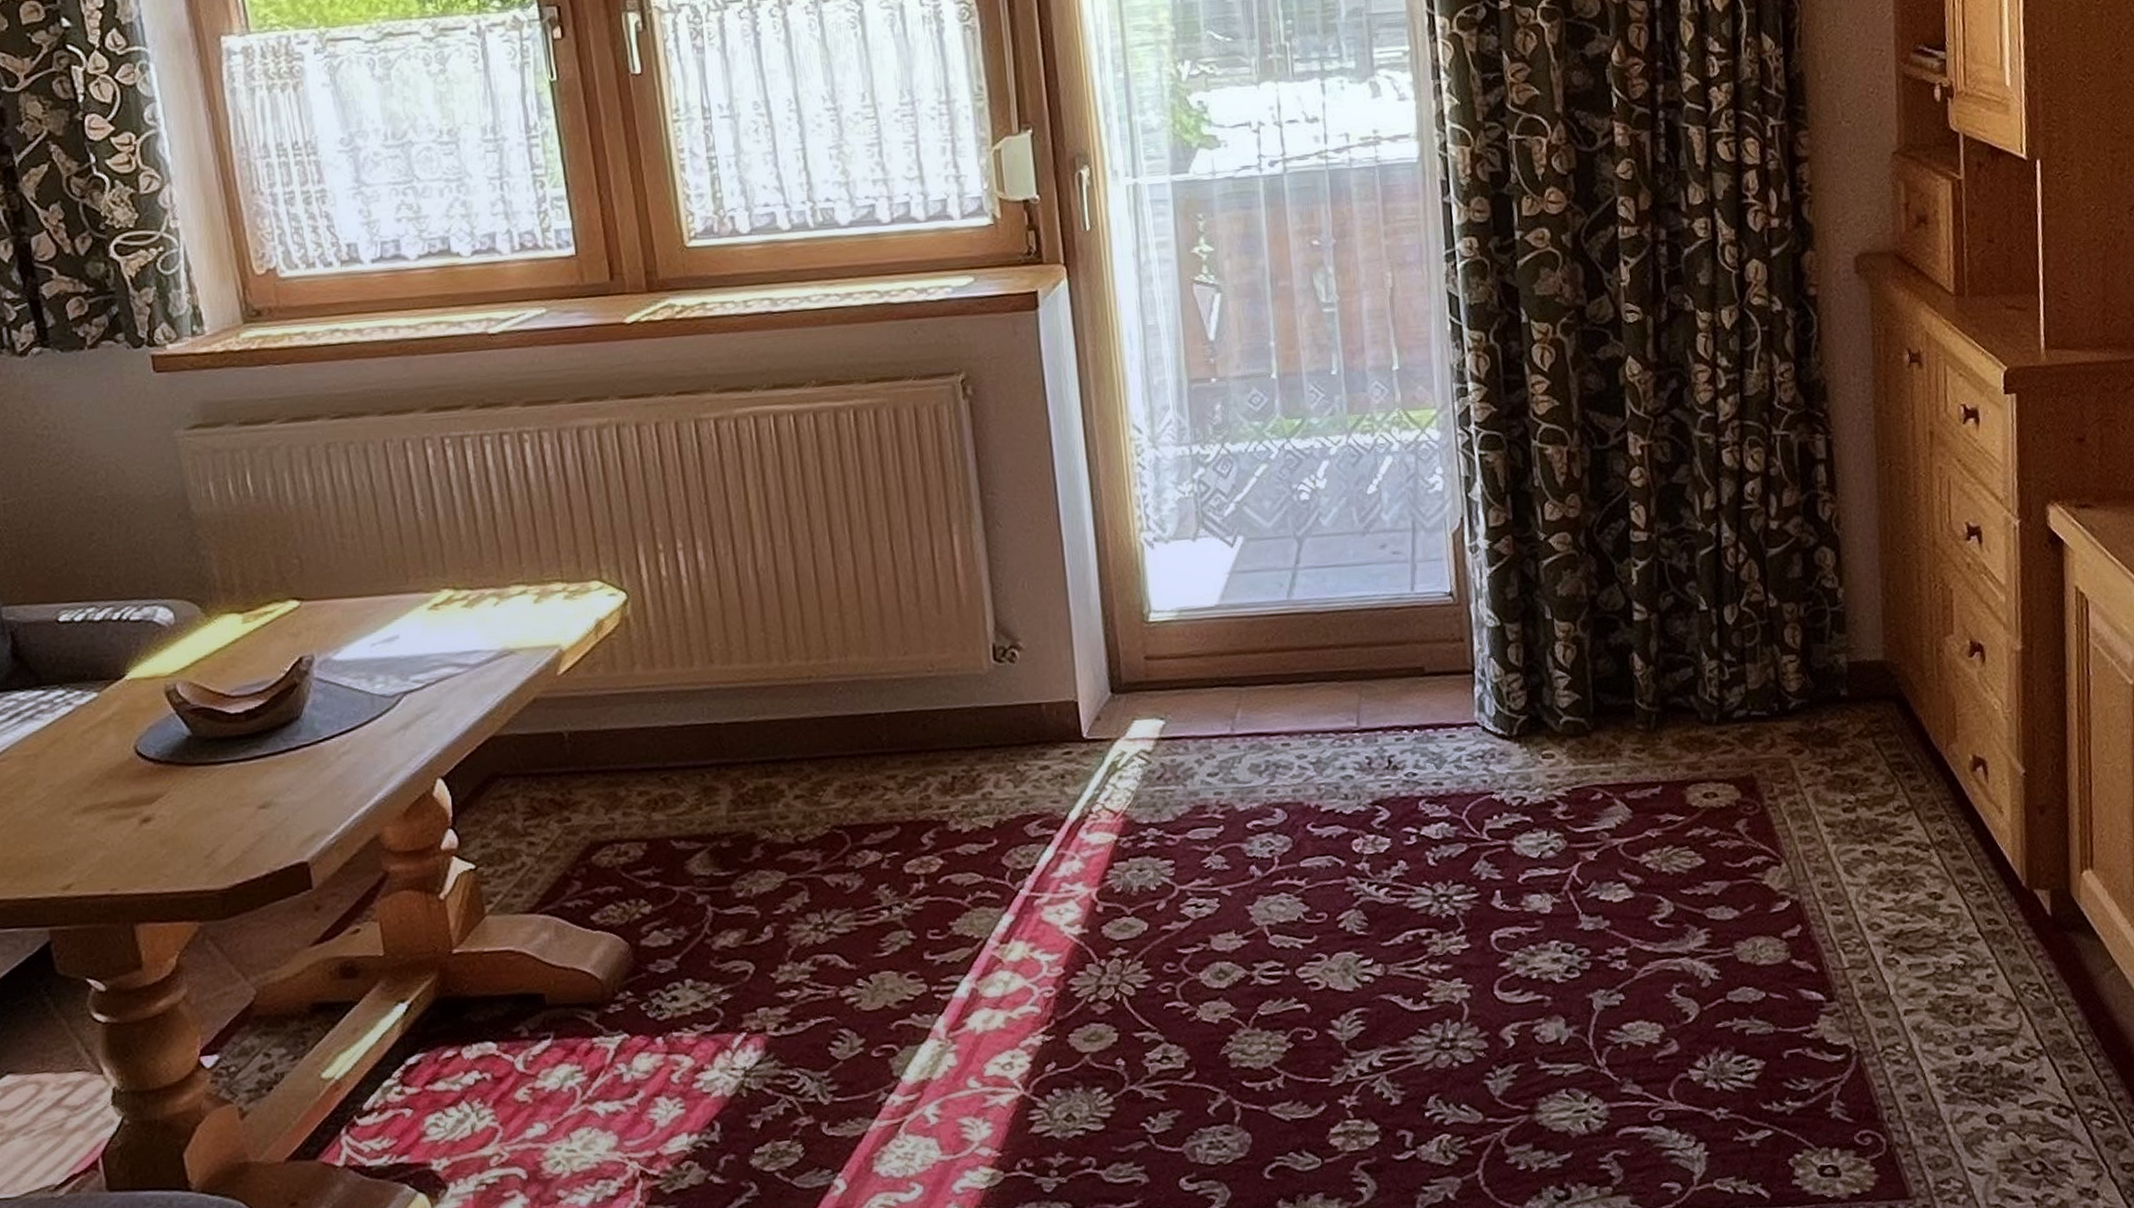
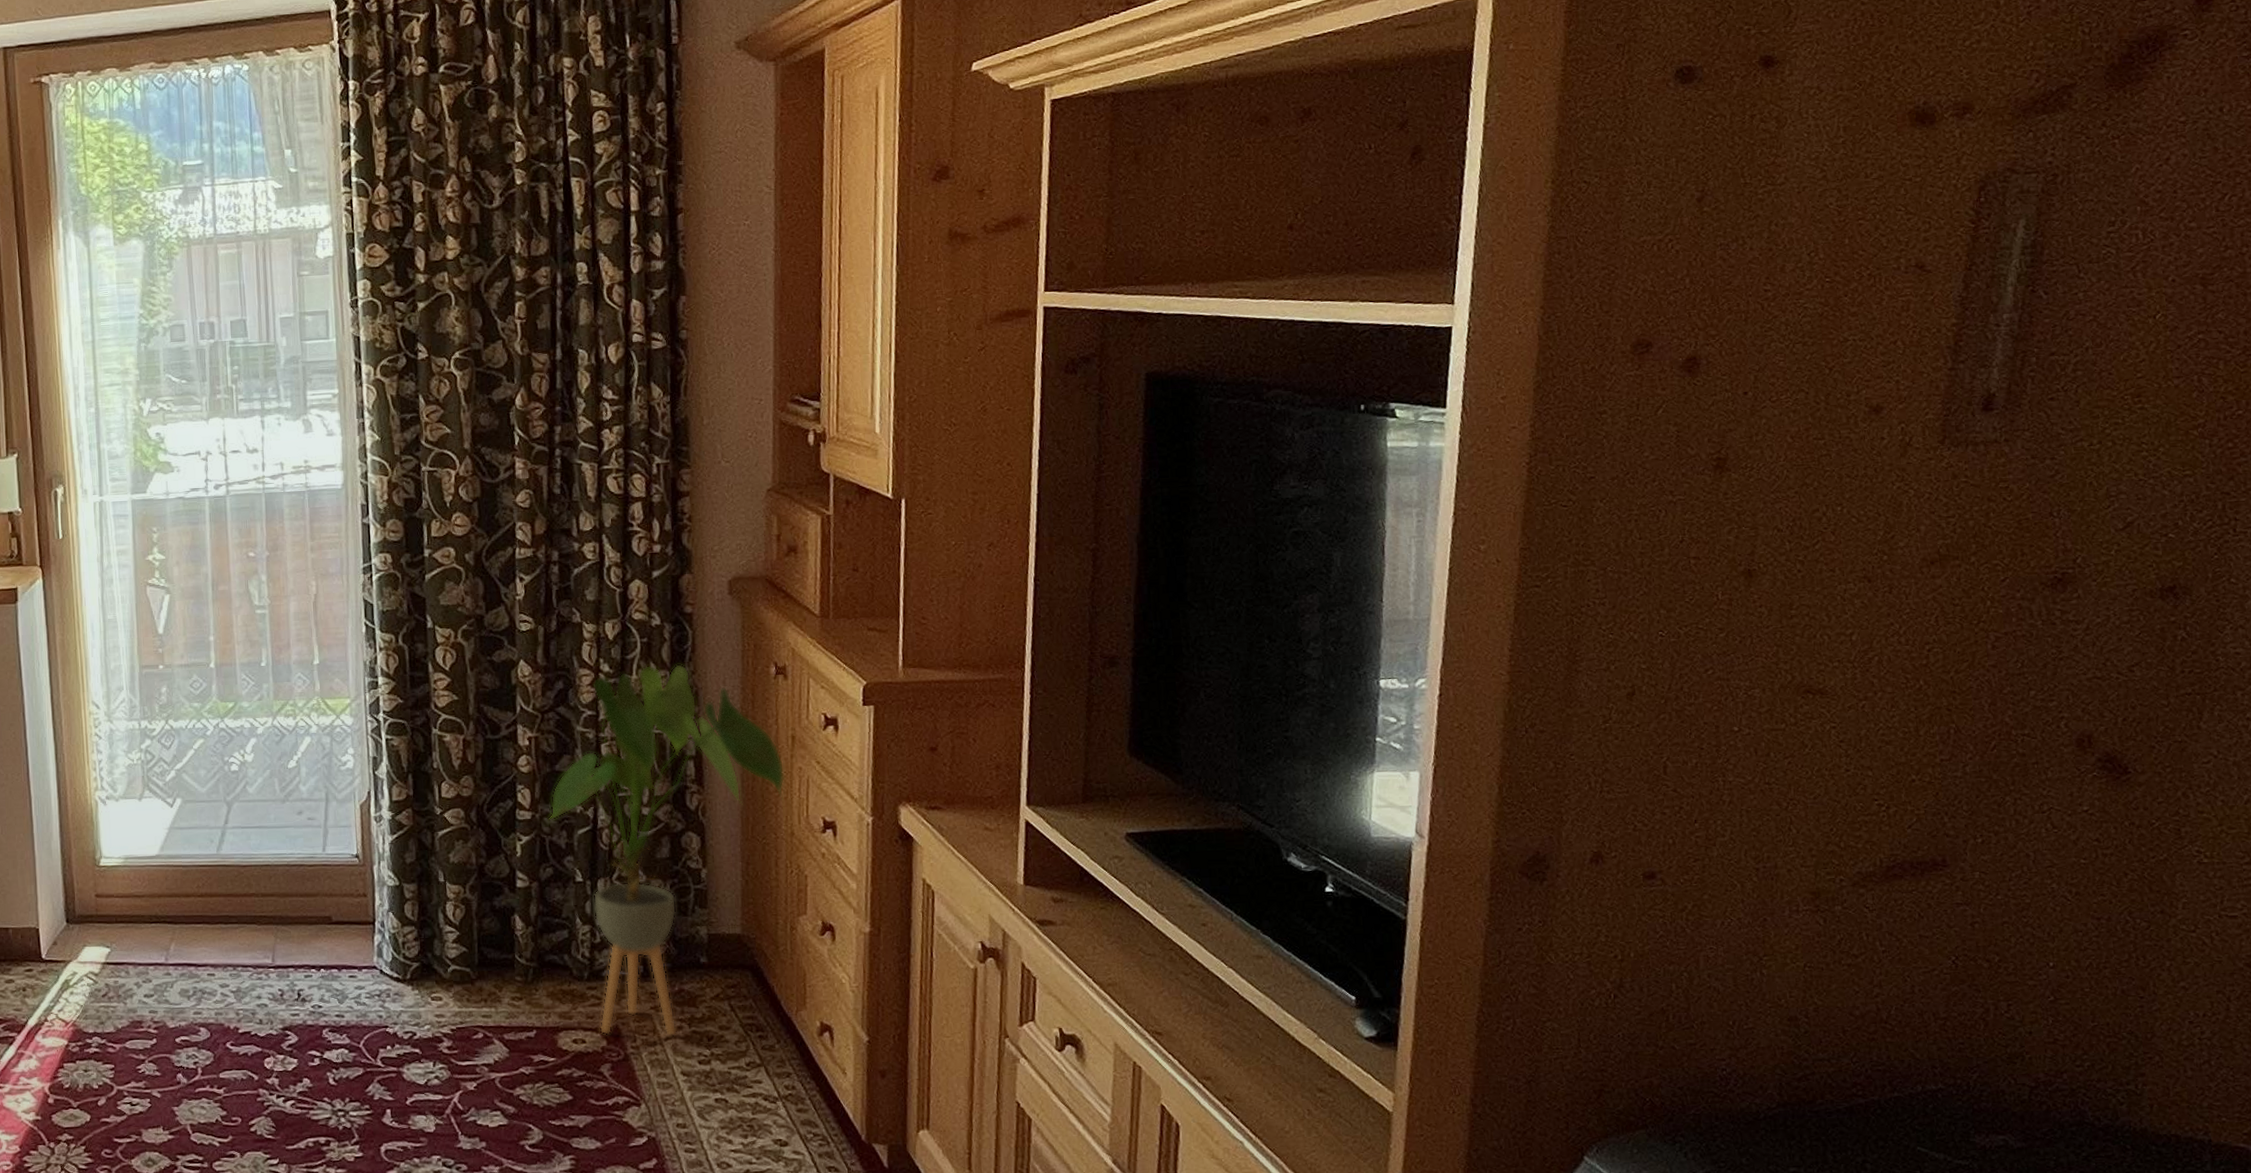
house plant: none [1666,353,1925,786] -> present [548,663,785,1037]

